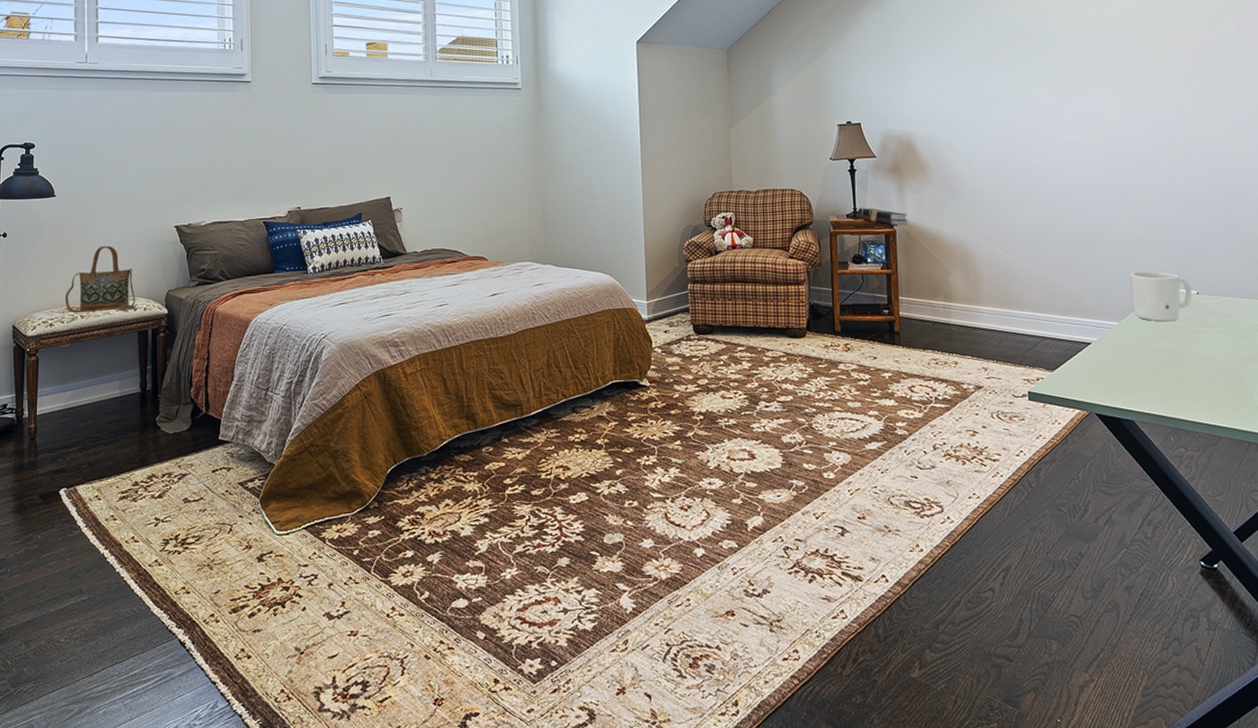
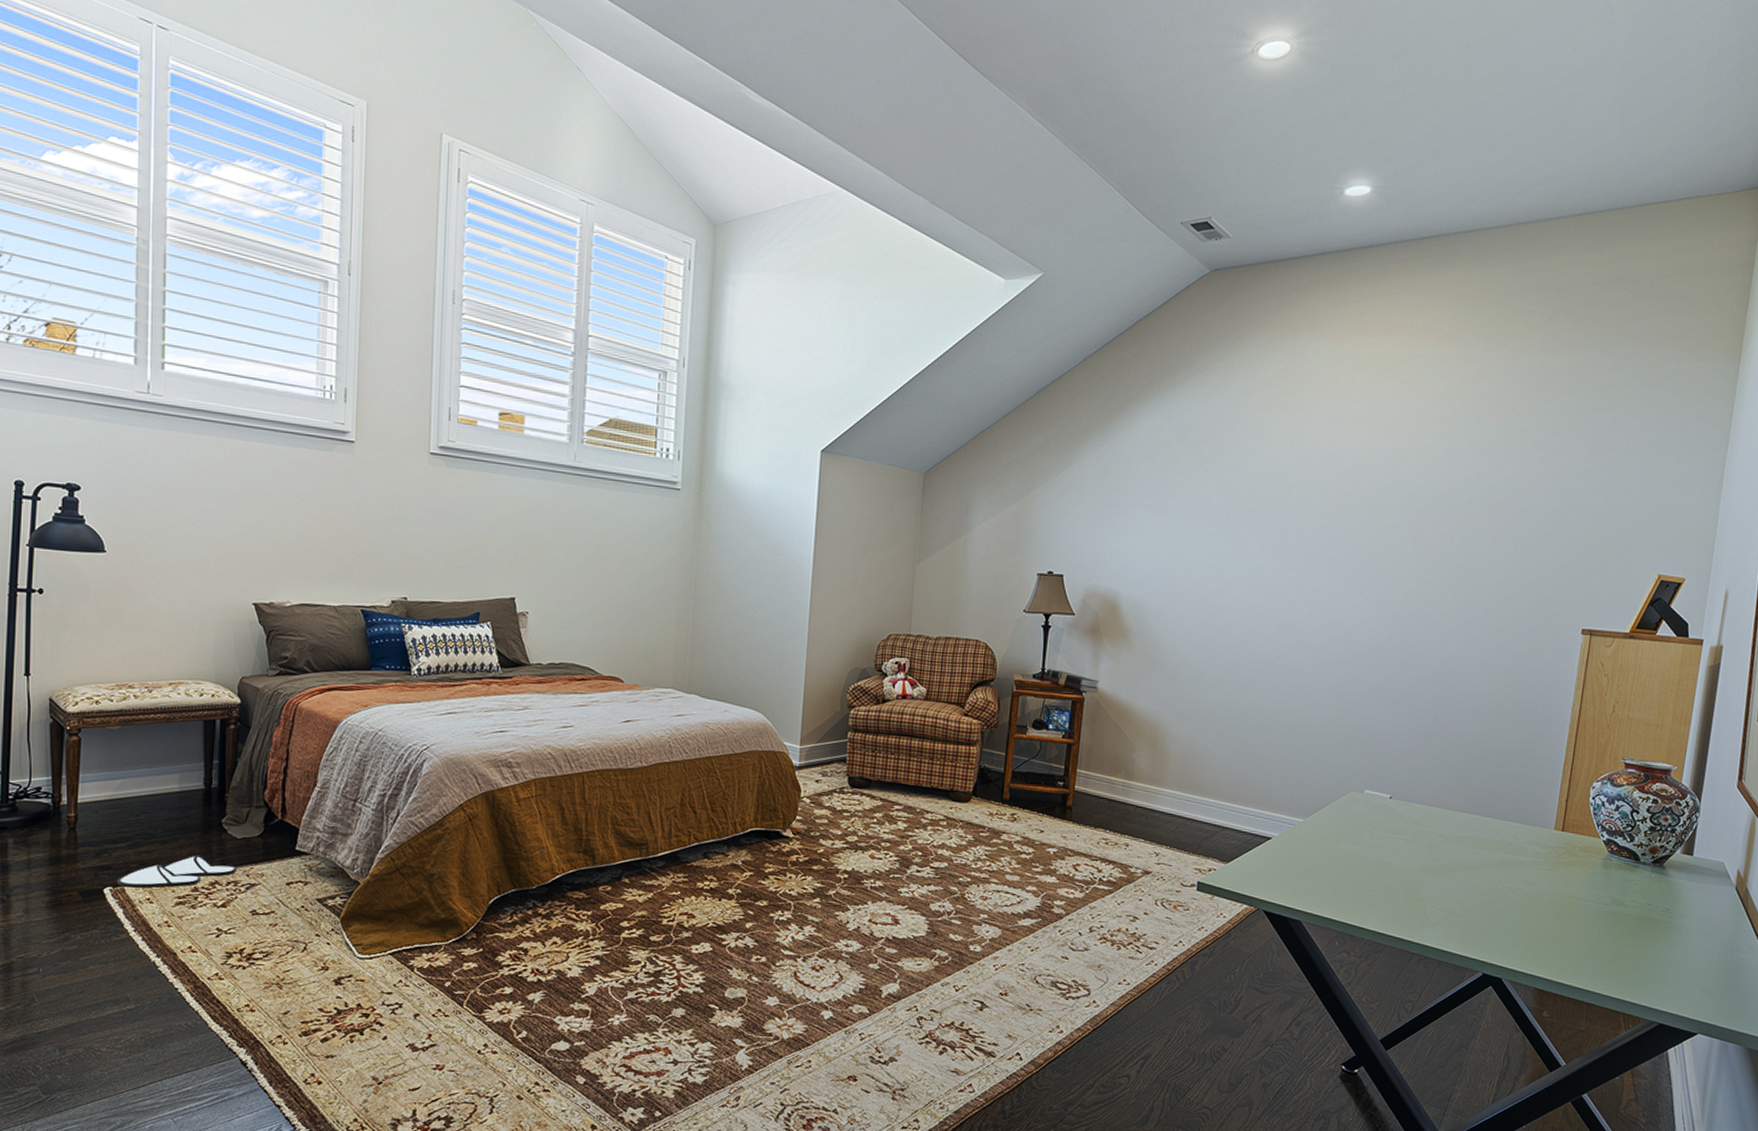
handbag: present [64,245,136,313] -> none [114,616,202,695]
slippers: none [70,452,170,487] -> present [116,855,237,888]
mug: present [1129,271,1192,322] -> none [1320,768,1386,824]

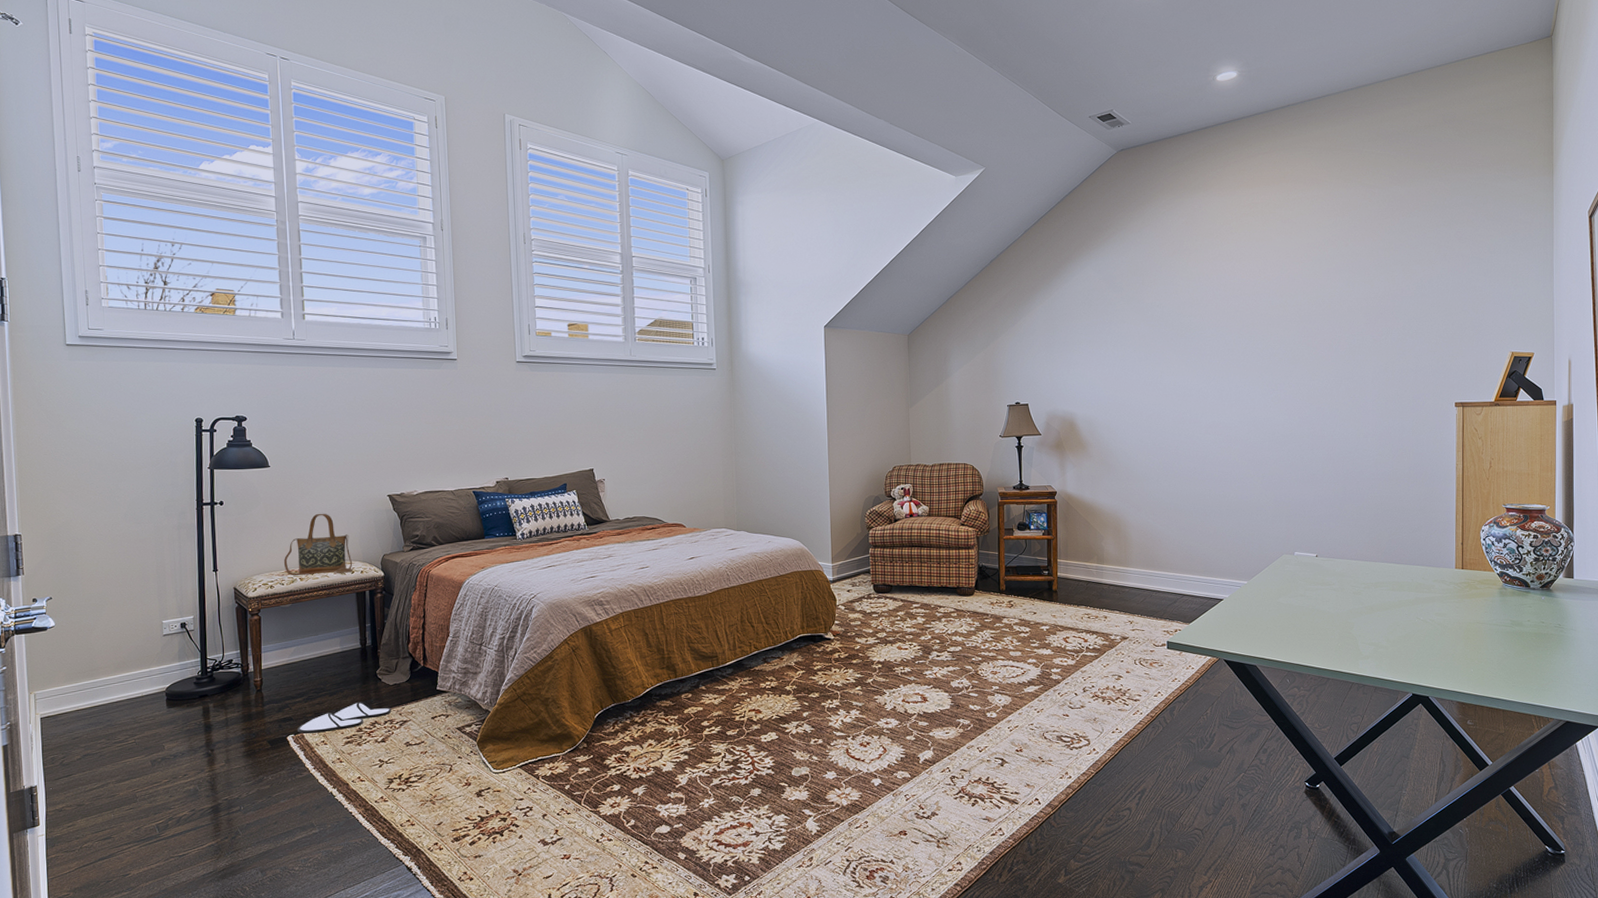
handbag: none [114,616,202,695] -> present [283,513,353,576]
hardback book: present [1042,669,1099,694] -> none [1021,480,1068,497]

